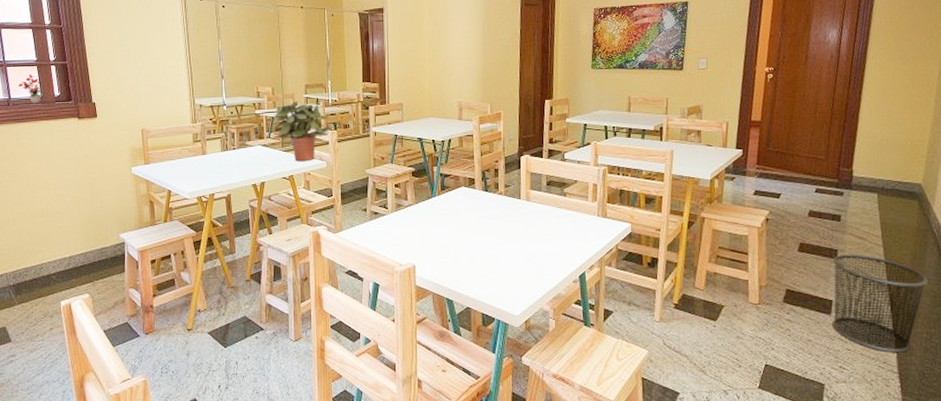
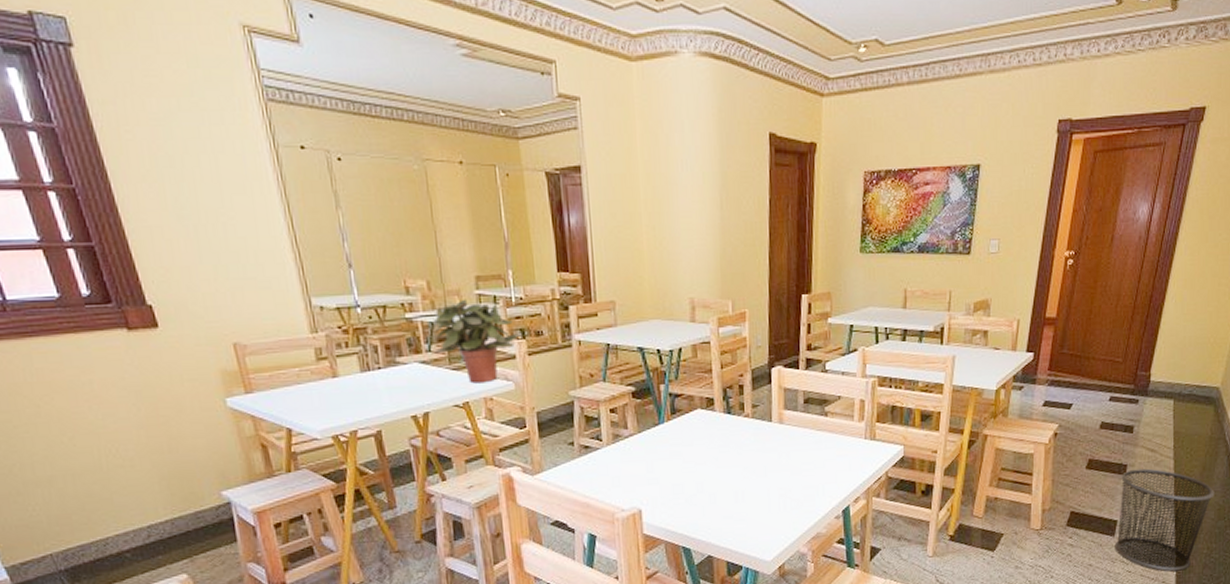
potted flower: present [18,74,44,104] -> none [15,262,63,309]

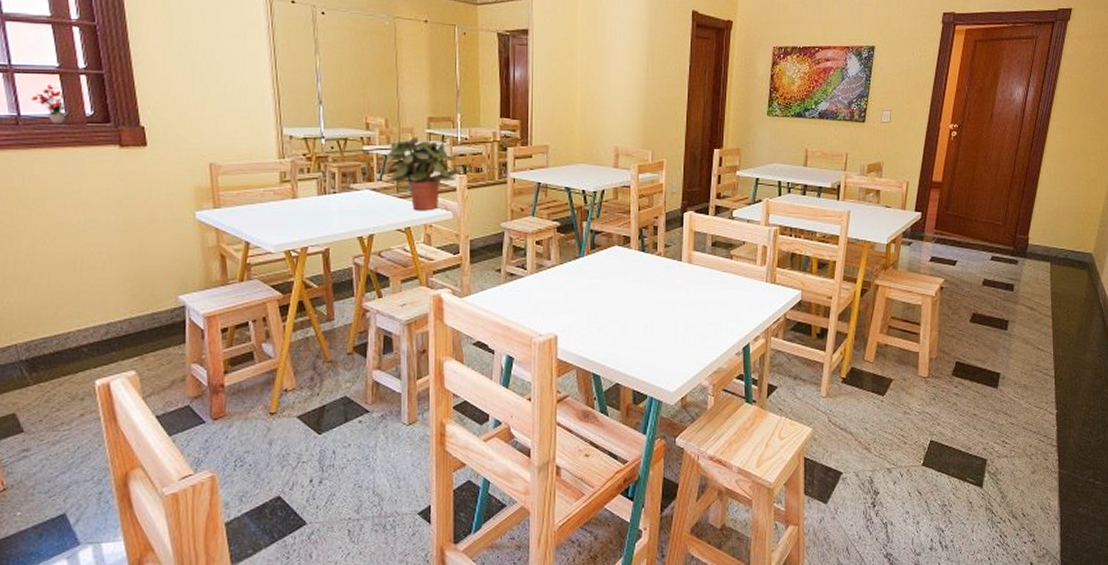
potted flower: none [15,262,63,309] -> present [31,84,70,125]
trash can: present [1114,468,1215,572] -> none [998,325,1091,426]

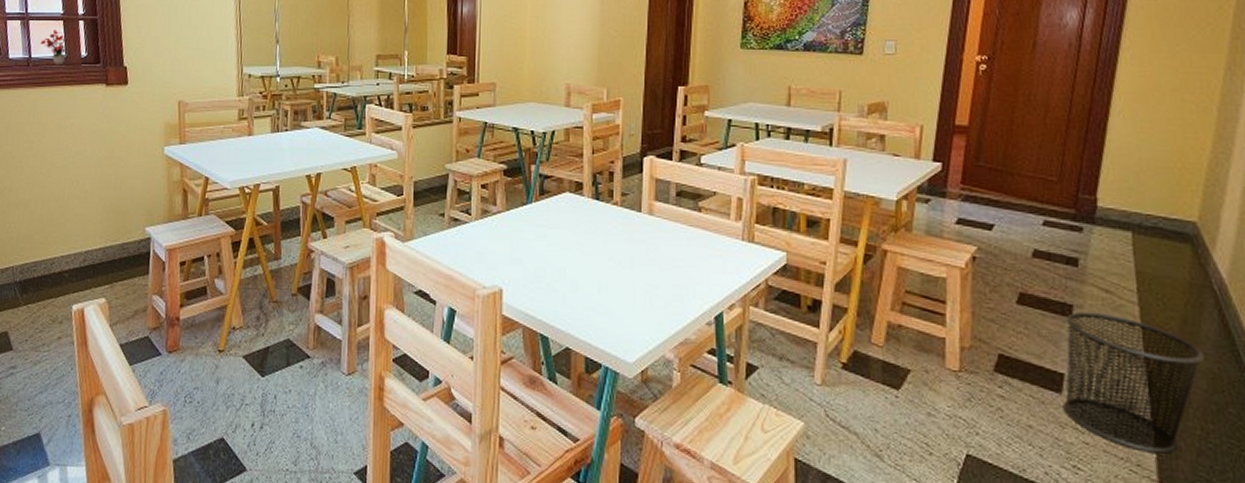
potted plant: present [385,136,461,211] -> none [333,74,407,150]
trash can: none [998,325,1091,426] -> present [1062,311,1204,454]

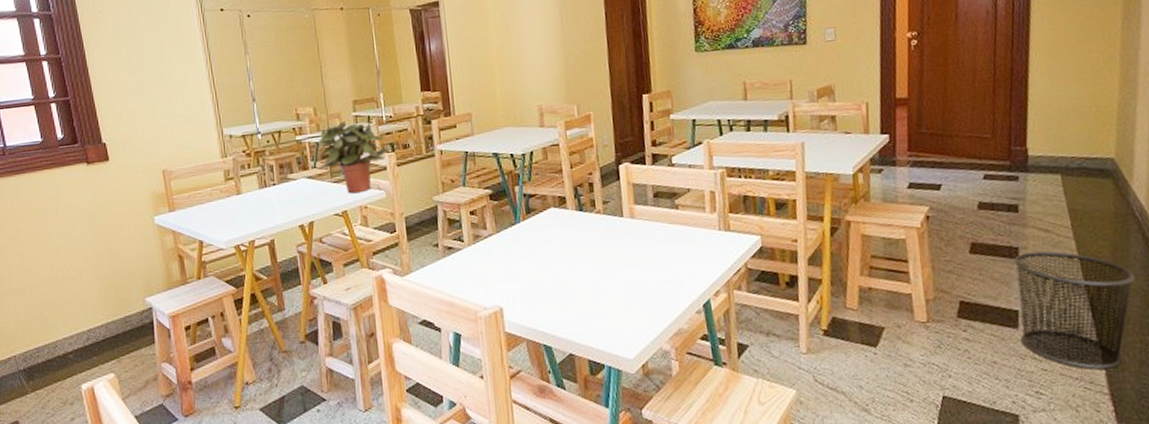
potted flower: present [40,30,69,65] -> none [13,115,45,151]
potted plant: none [333,74,407,150] -> present [318,120,389,194]

